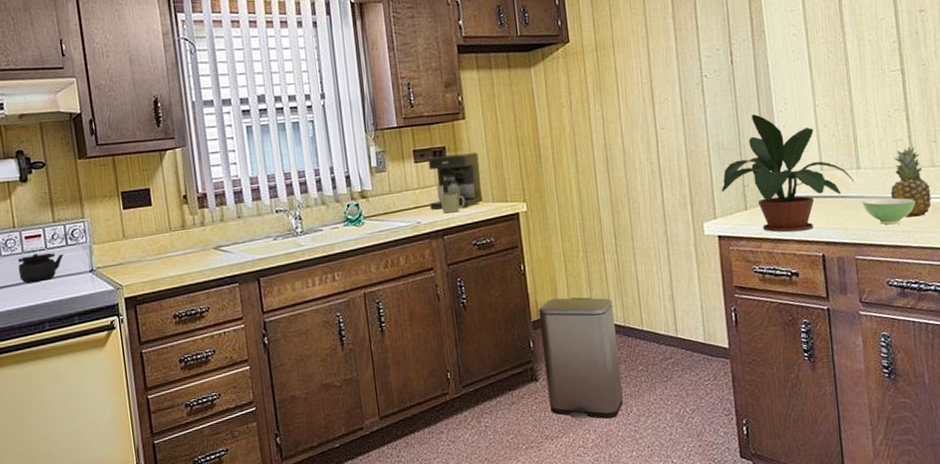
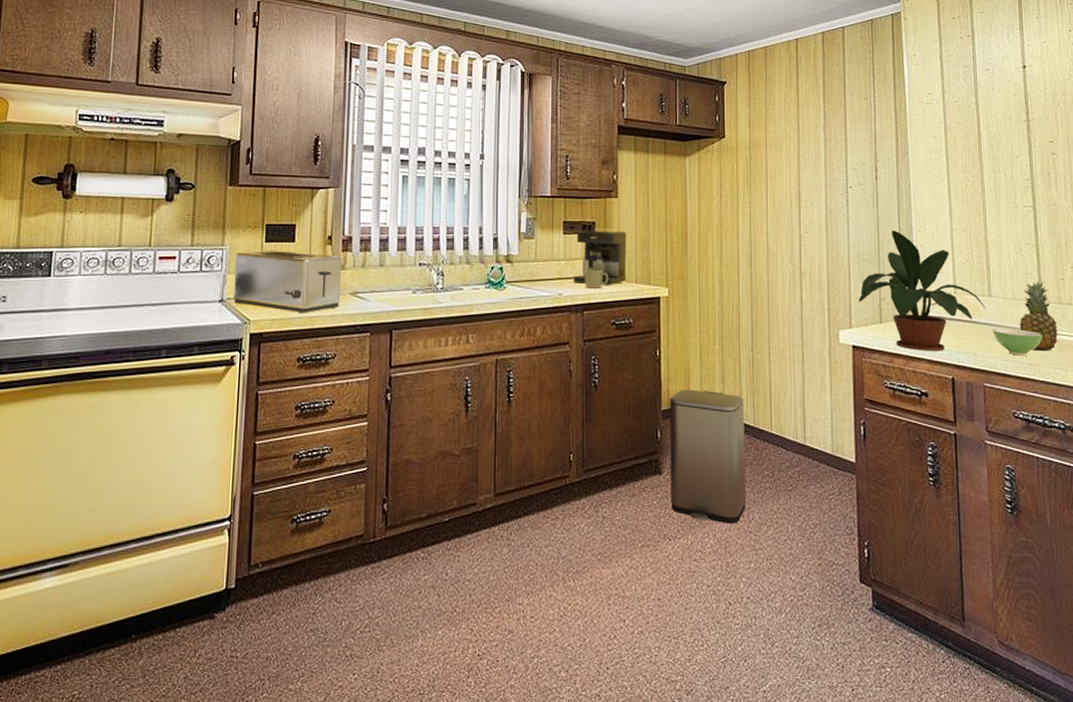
kettle: present [18,253,64,283] -> none [145,276,196,305]
toaster: none [97,213,205,274] -> present [233,250,342,314]

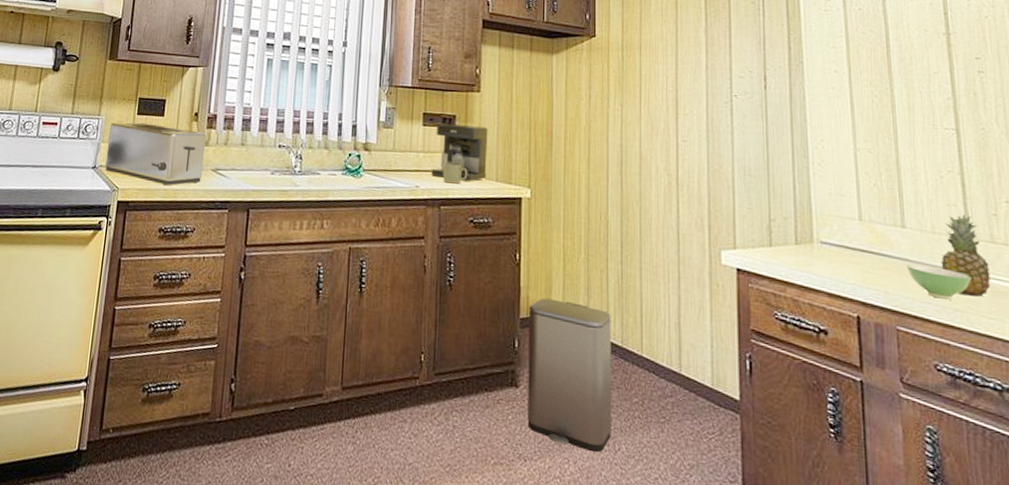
potted plant: present [858,230,986,351] -> none [744,145,899,285]

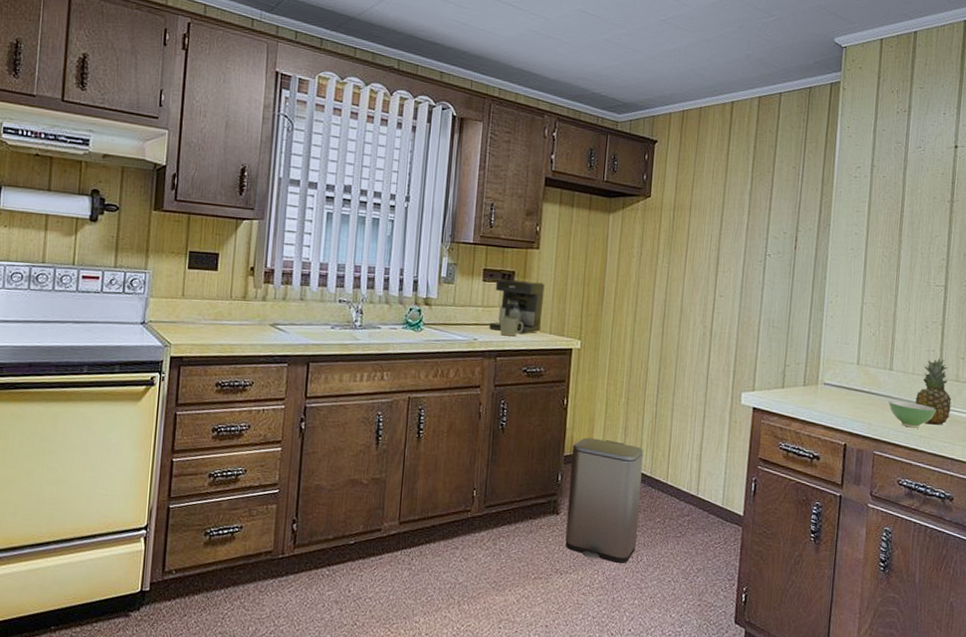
toaster: present [105,122,207,186] -> none [155,276,264,341]

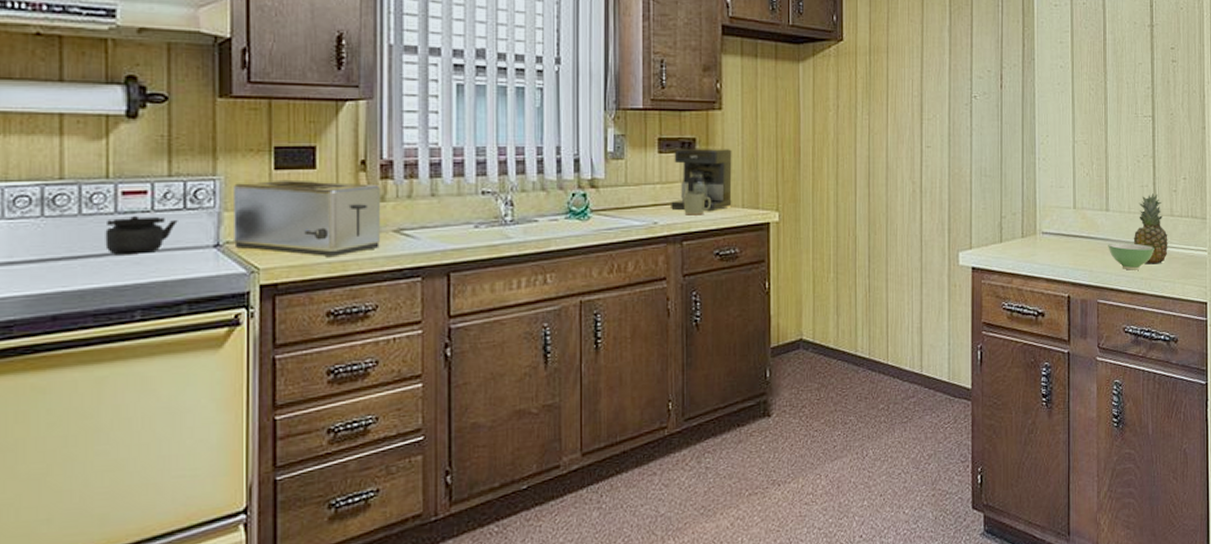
kettle: none [68,295,118,324] -> present [105,216,178,254]
toaster: none [155,276,264,341] -> present [234,179,381,258]
pedal bin: present [565,437,644,563] -> none [779,323,861,462]

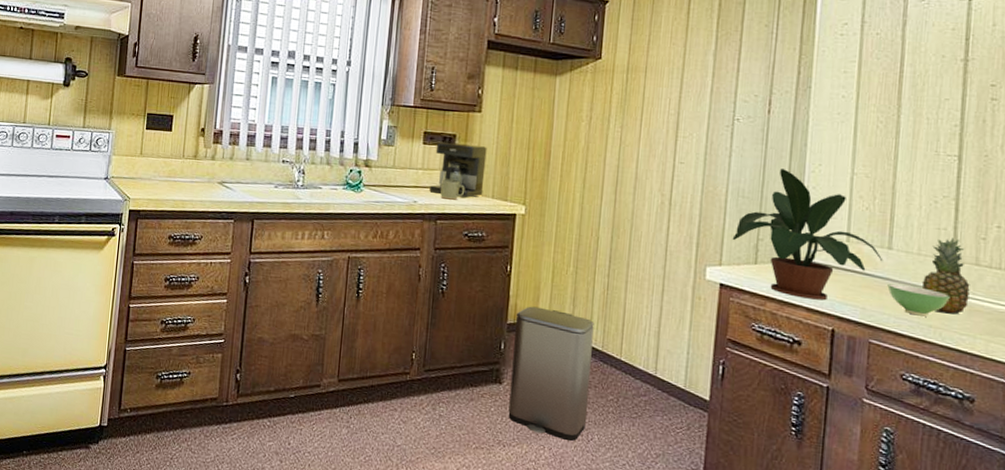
kettle: present [105,216,178,254] -> none [43,152,85,178]
toaster: present [234,179,381,258] -> none [117,136,213,197]
pedal bin: none [779,323,861,462] -> present [508,306,594,441]
potted plant: none [979,143,1103,270] -> present [732,168,883,301]

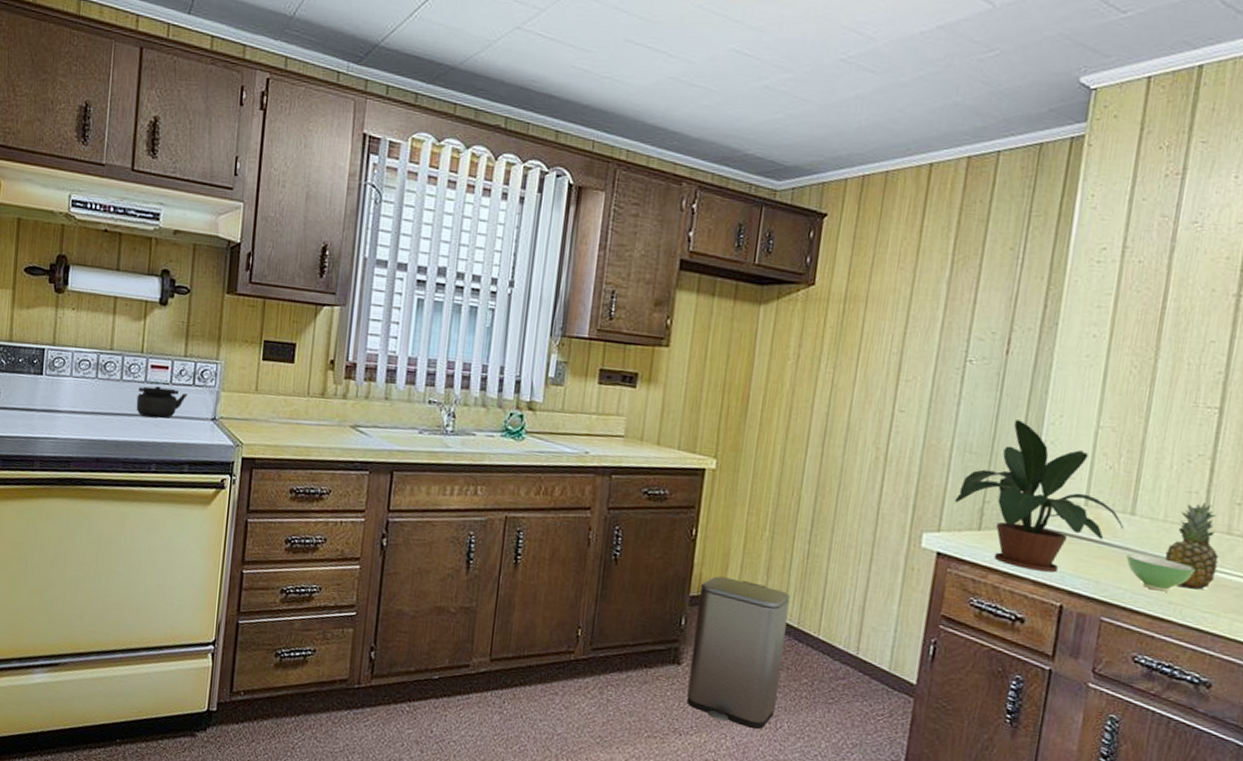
kettle: none [43,152,85,178] -> present [136,386,188,418]
coffee maker: present [429,141,487,199] -> none [604,381,675,450]
mug: present [440,179,465,200] -> none [617,426,647,451]

